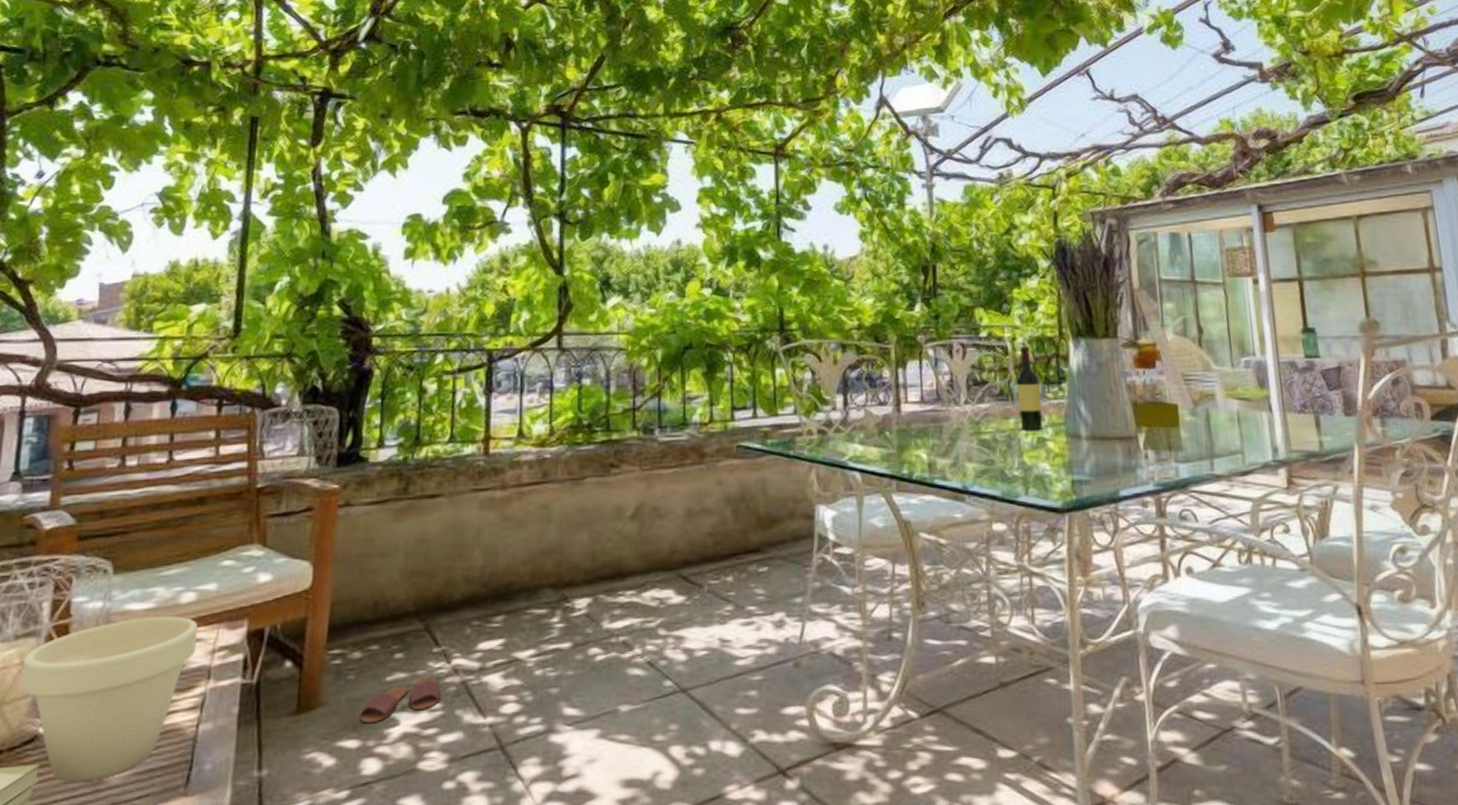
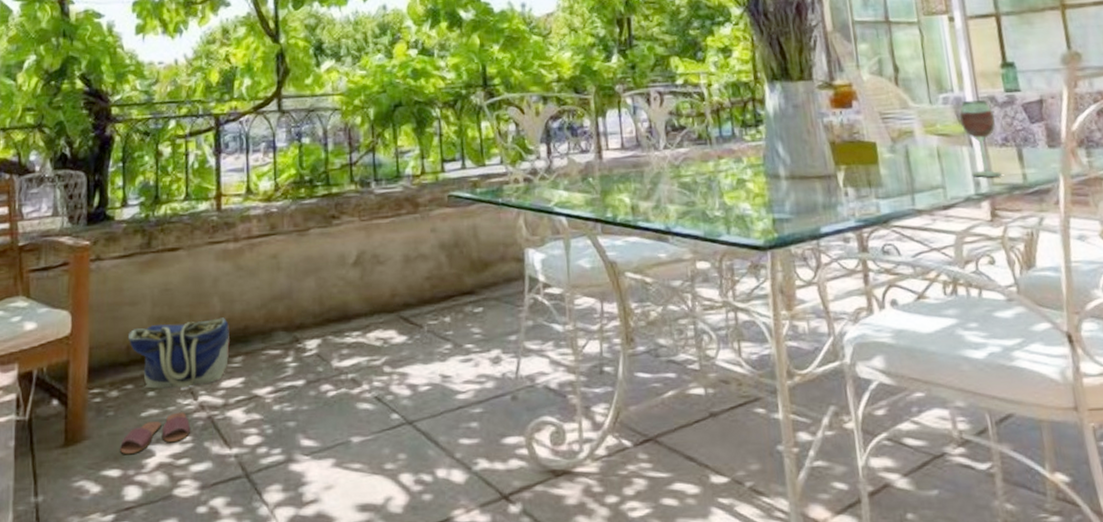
tote bag: none [376,572,491,650] -> present [127,317,230,389]
wine bottle: present [1016,346,1043,431] -> none [713,91,741,173]
wineglass: none [1260,365,1299,443] -> present [959,100,1002,177]

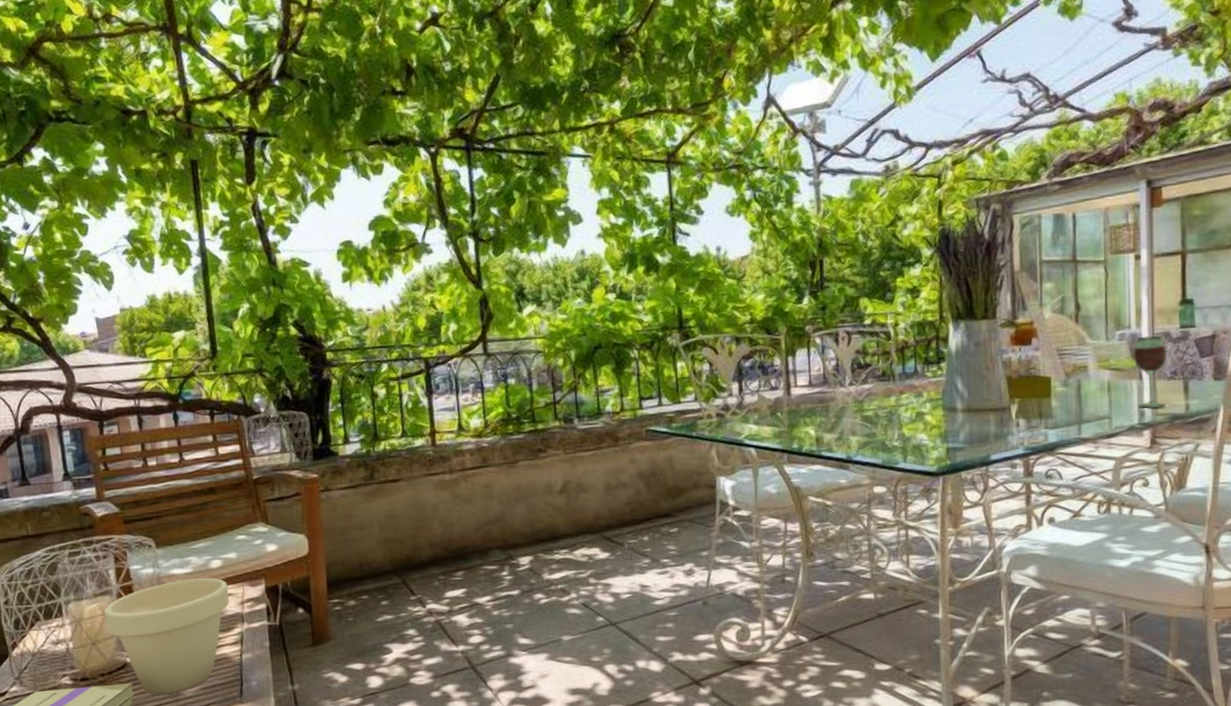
slippers: present [120,412,191,455] -> none [361,617,422,652]
tote bag: present [127,317,230,389] -> none [359,539,451,599]

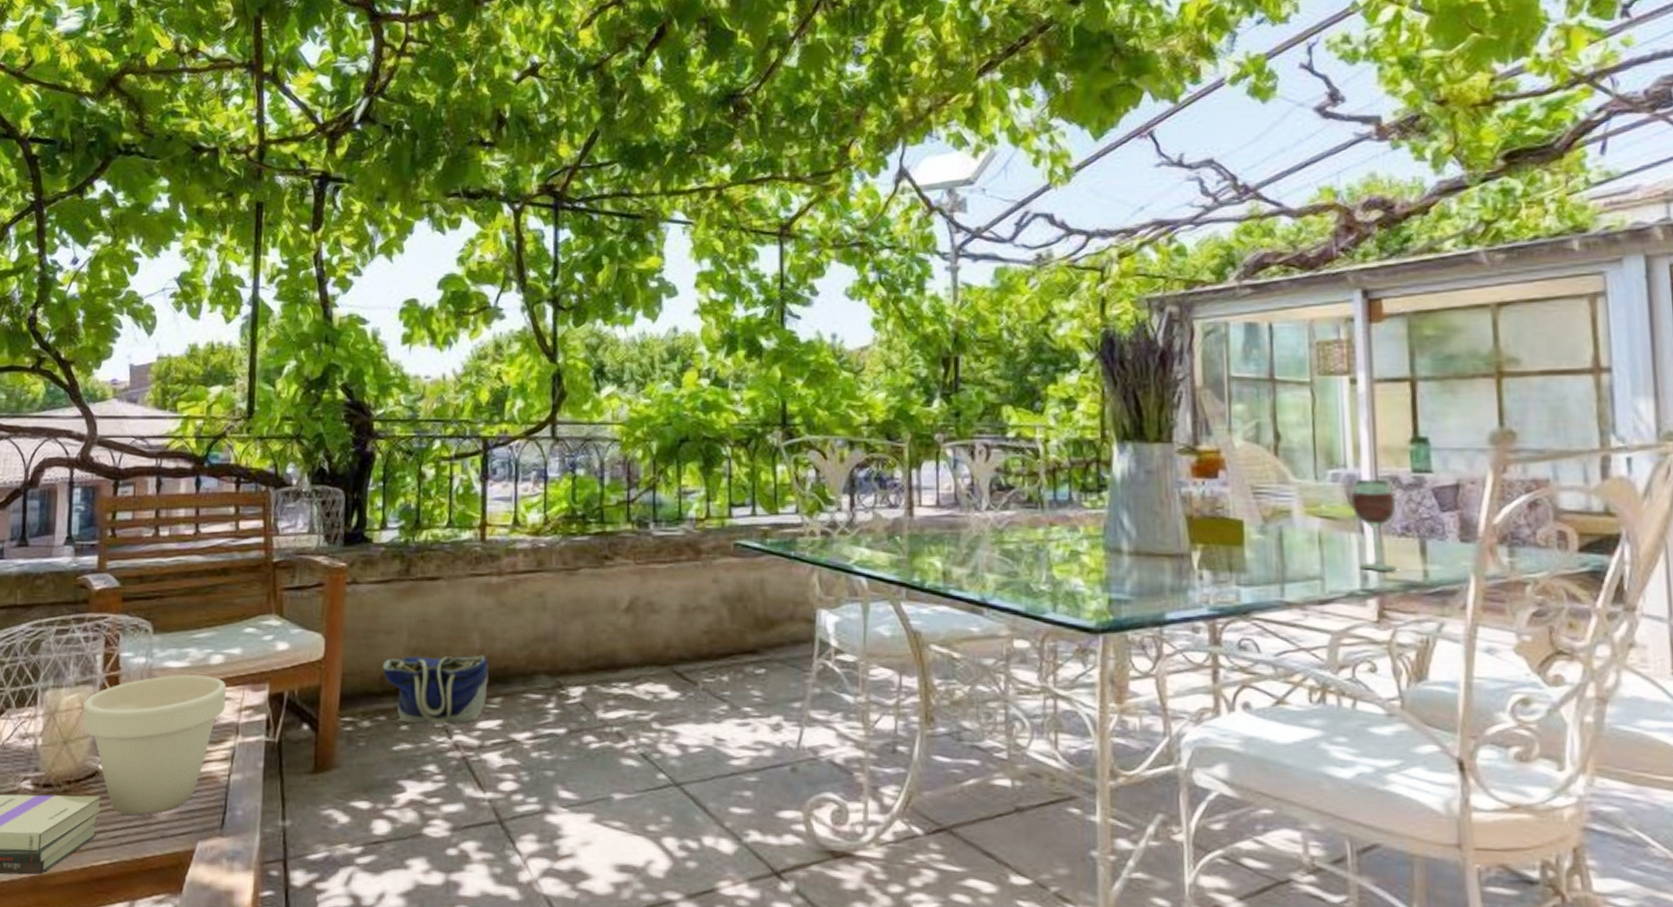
tote bag: none [359,539,451,599] -> present [382,655,489,724]

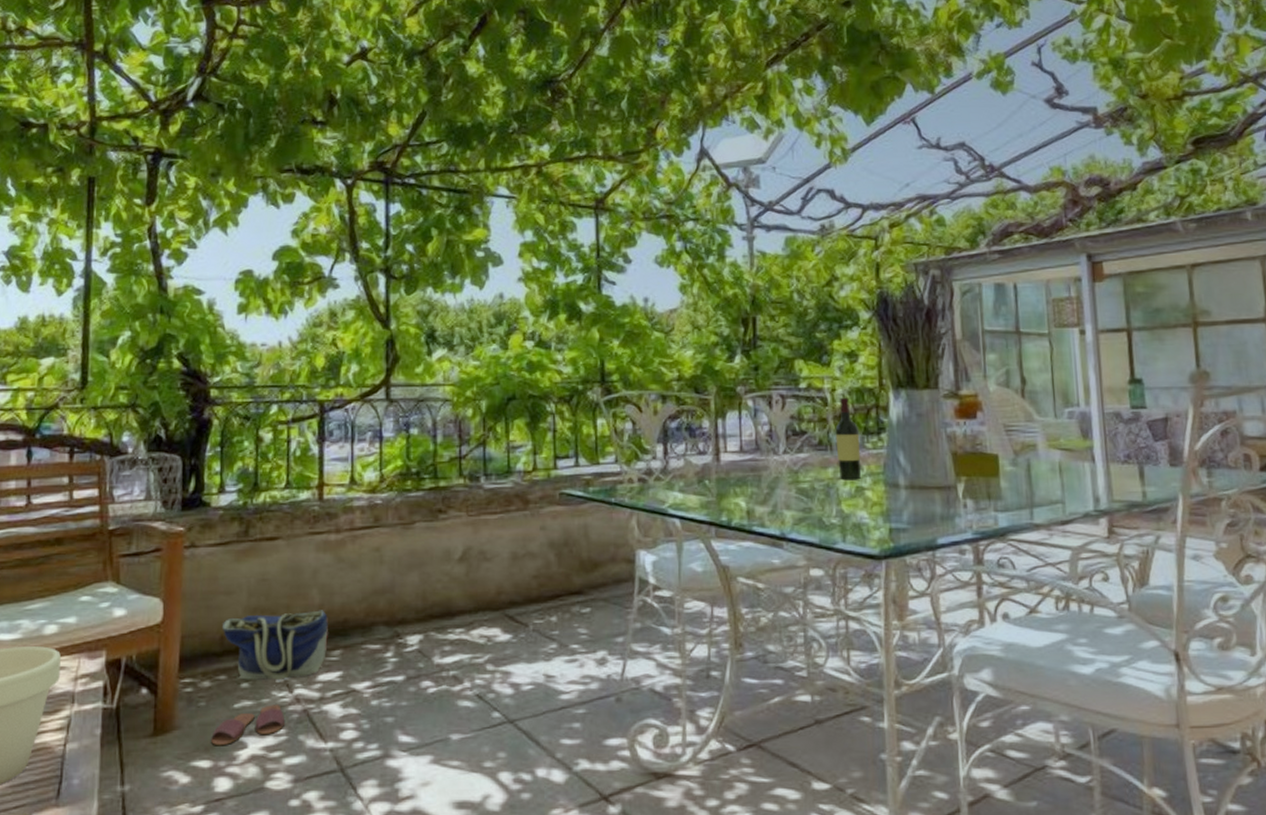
slippers: none [370,749,444,788] -> present [211,704,286,746]
wine bottle: none [1047,449,1077,543] -> present [835,397,861,481]
wineglass: present [1350,480,1397,571] -> none [1083,416,1122,493]

